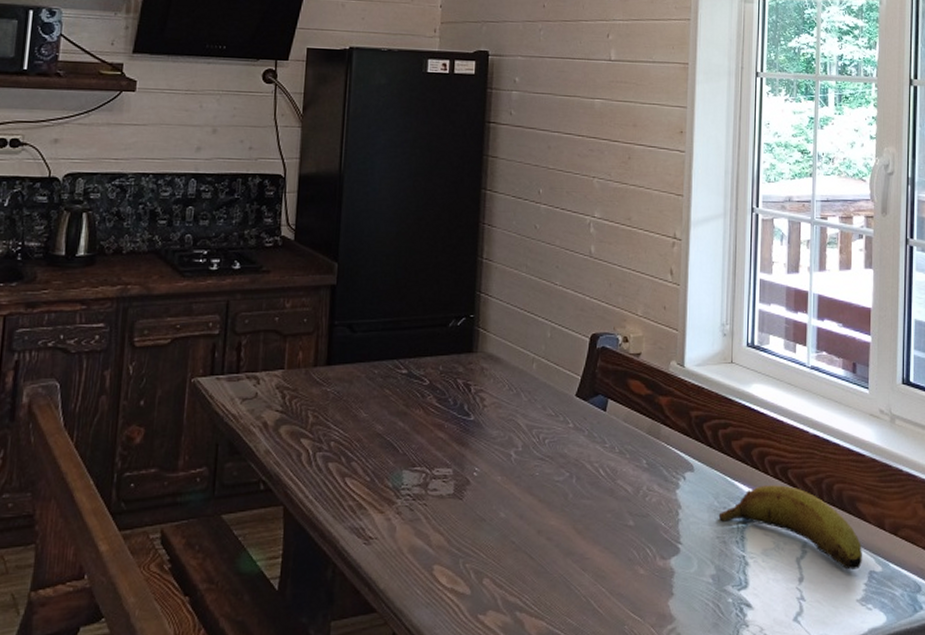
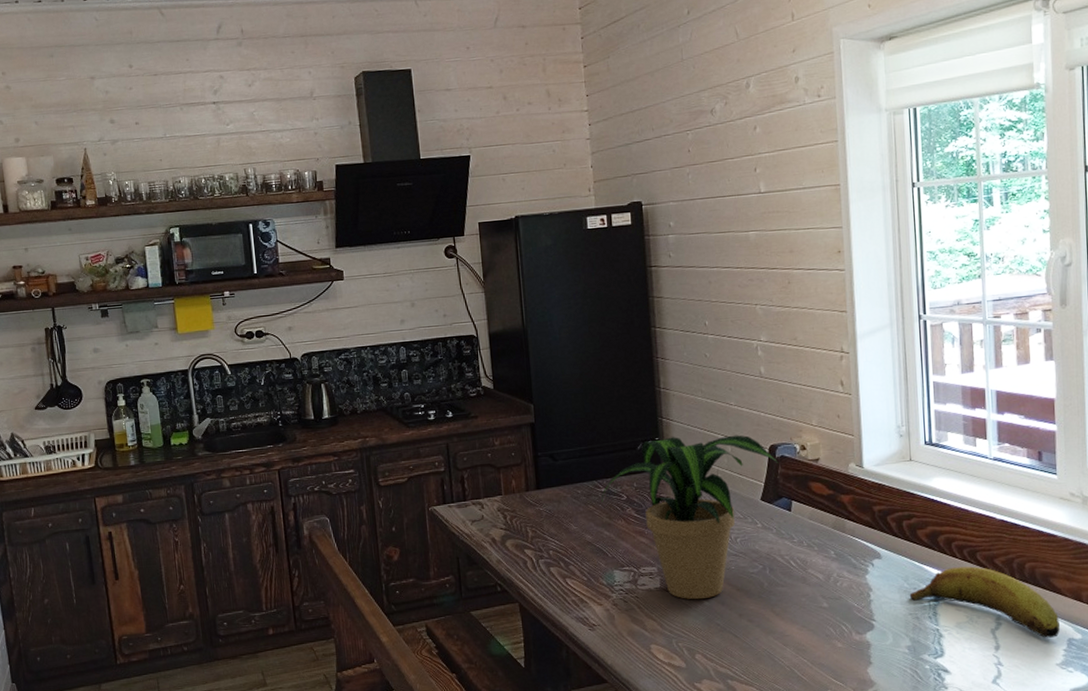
potted plant: none [401,315,598,511] -> present [601,435,778,600]

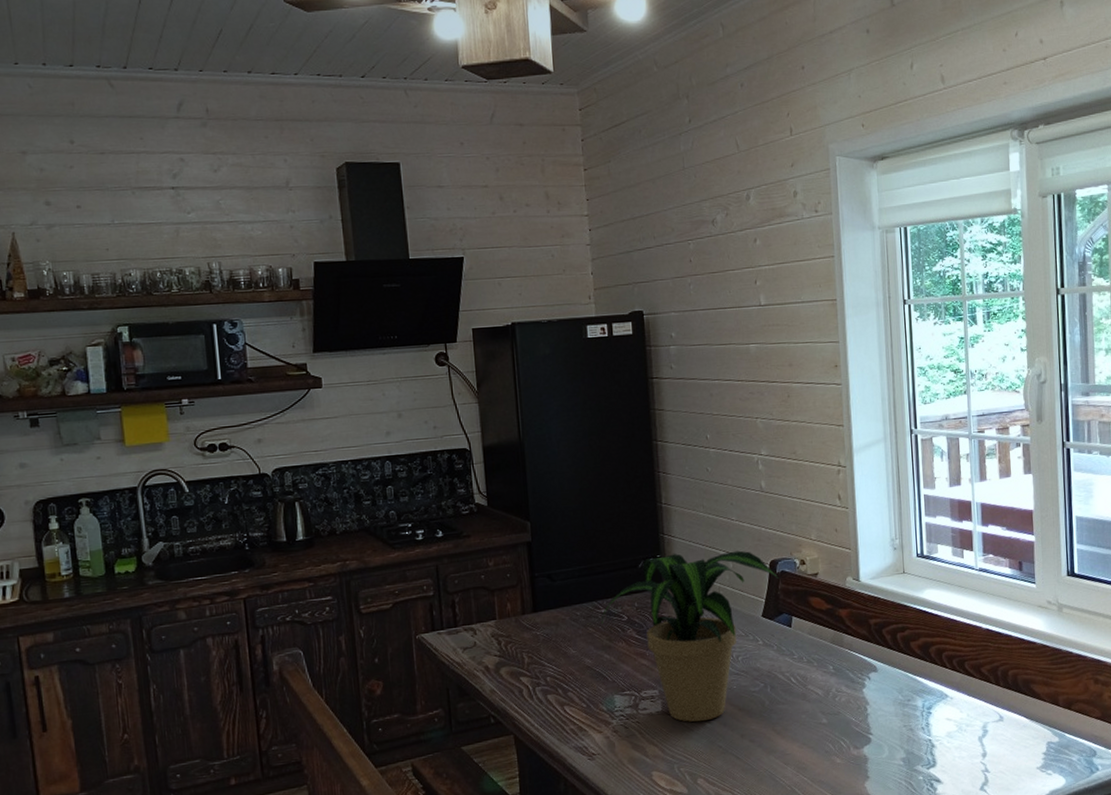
fruit: present [909,566,1060,638] -> none [903,676,1040,743]

